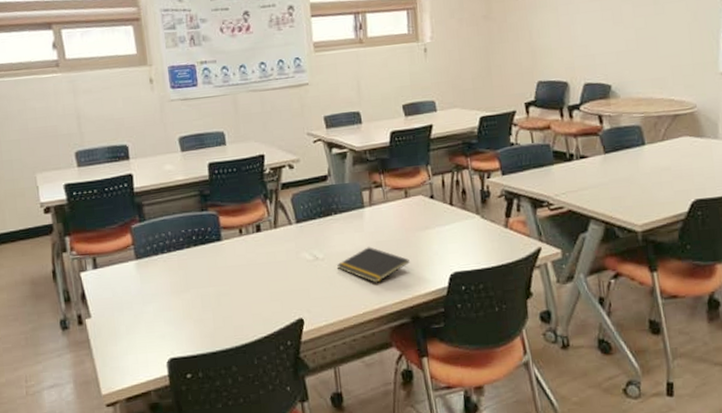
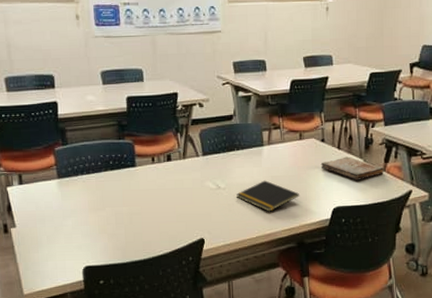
book: none [431,213,506,241] -> present [320,156,384,180]

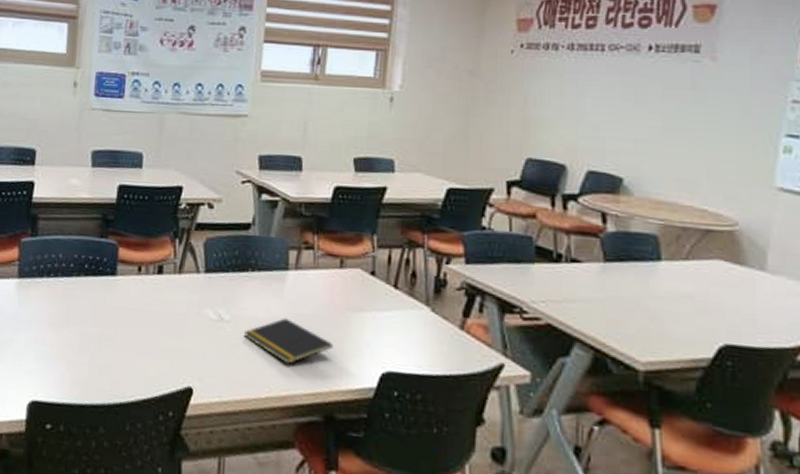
book: present [320,156,384,180] -> none [367,300,461,338]

